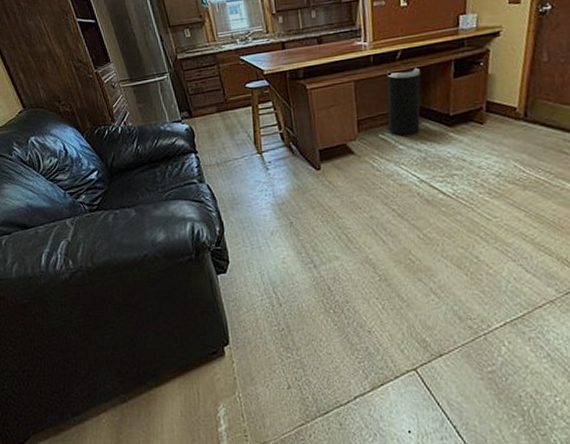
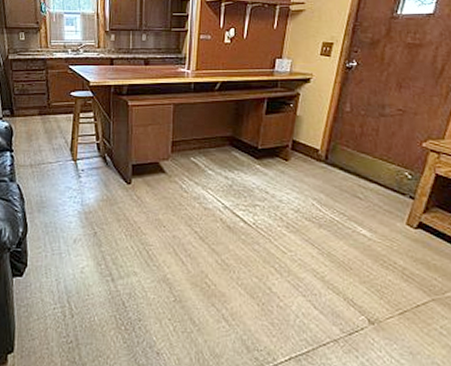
trash can: present [387,67,421,137] -> none [200,99,235,163]

